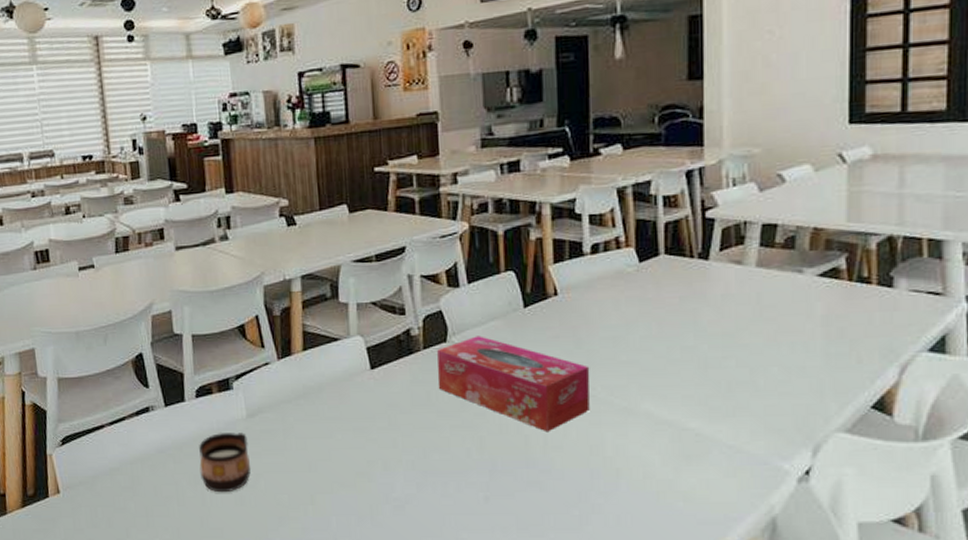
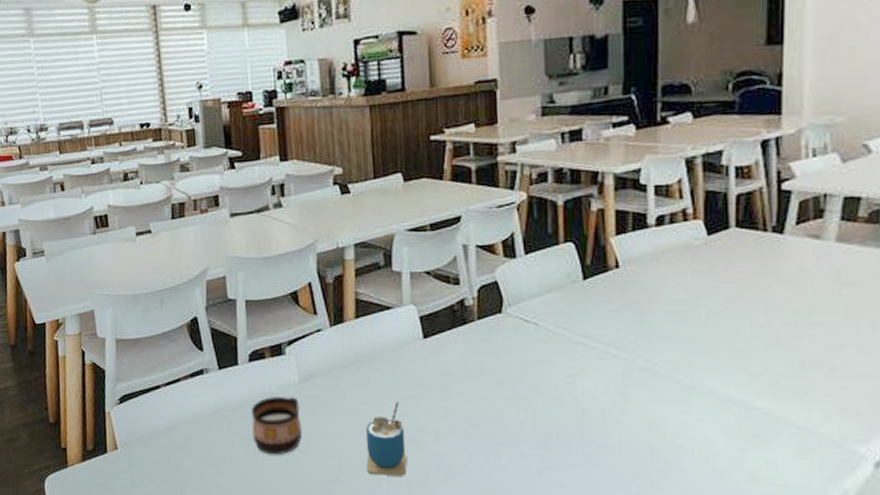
cup: none [315,433,356,509] -> present [366,401,407,476]
tissue box: present [437,336,590,432] -> none [491,307,652,407]

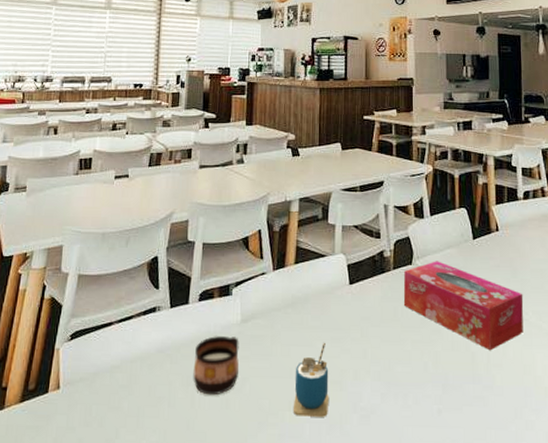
tissue box: none [491,307,652,407] -> present [403,261,524,351]

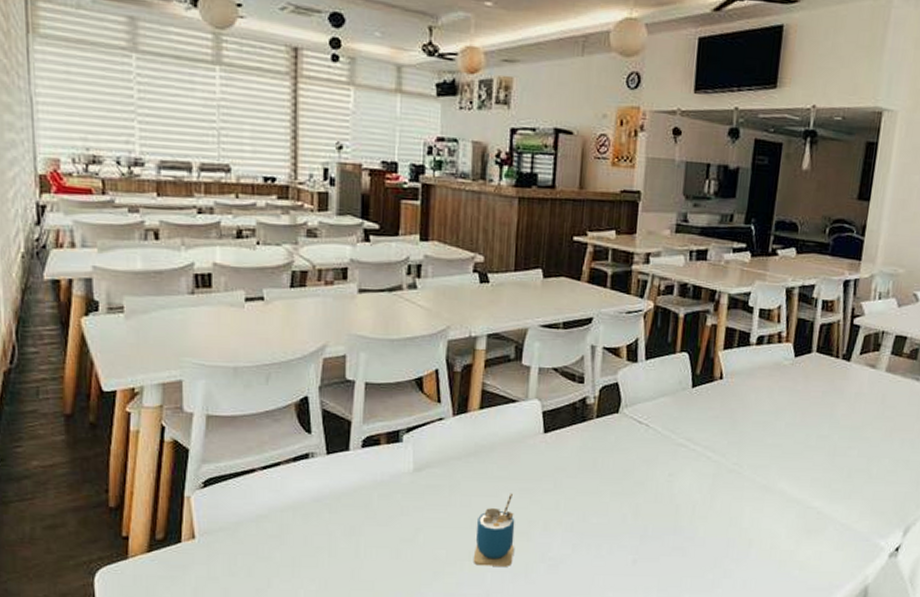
cup: present [193,336,239,396] -> none [357,485,412,546]
tissue box: present [403,261,524,351] -> none [605,410,741,503]

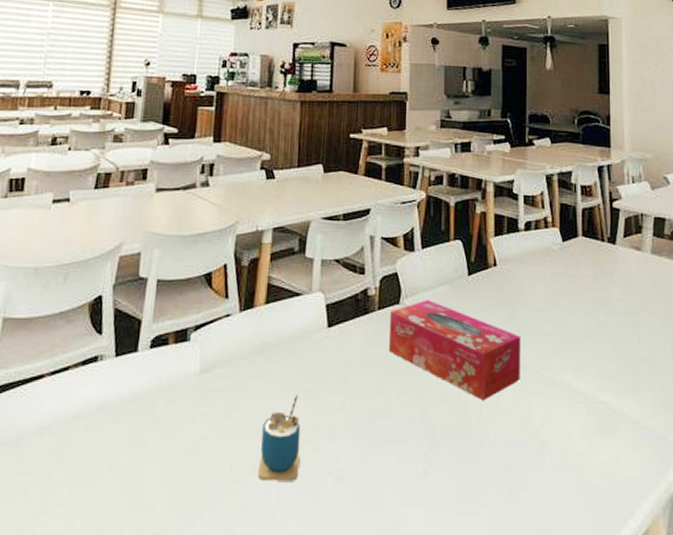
tissue box: none [605,410,741,503] -> present [388,300,521,401]

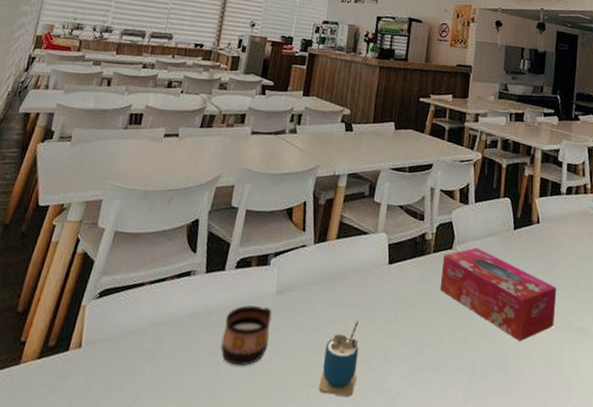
cup: none [140,389,197,459] -> present [220,305,272,366]

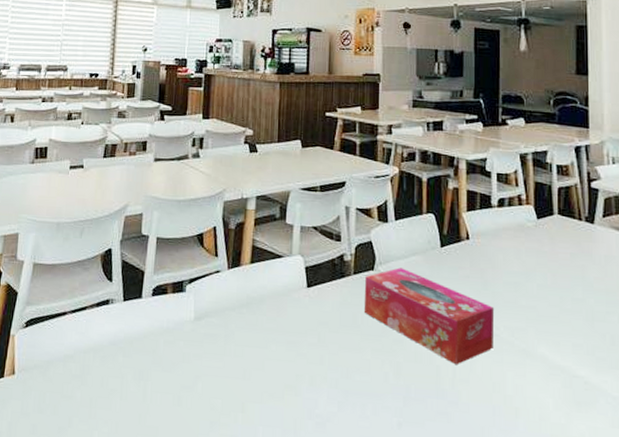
cup: present [220,305,272,366] -> none [145,332,192,392]
cup: present [318,320,359,397] -> none [245,345,284,421]

